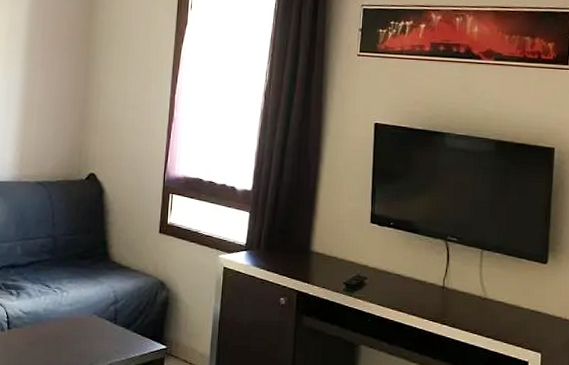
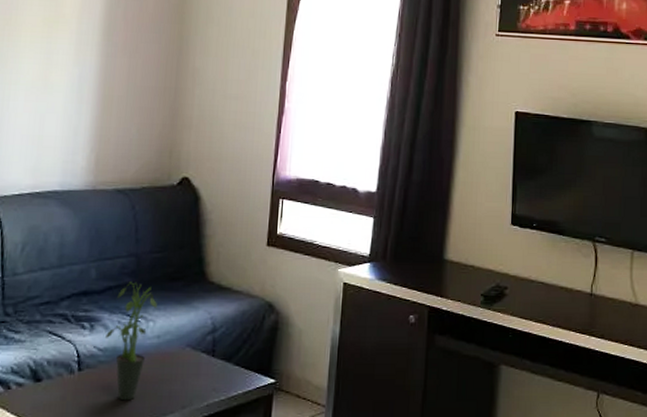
potted plant: none [28,258,70,356] -> present [104,282,157,401]

